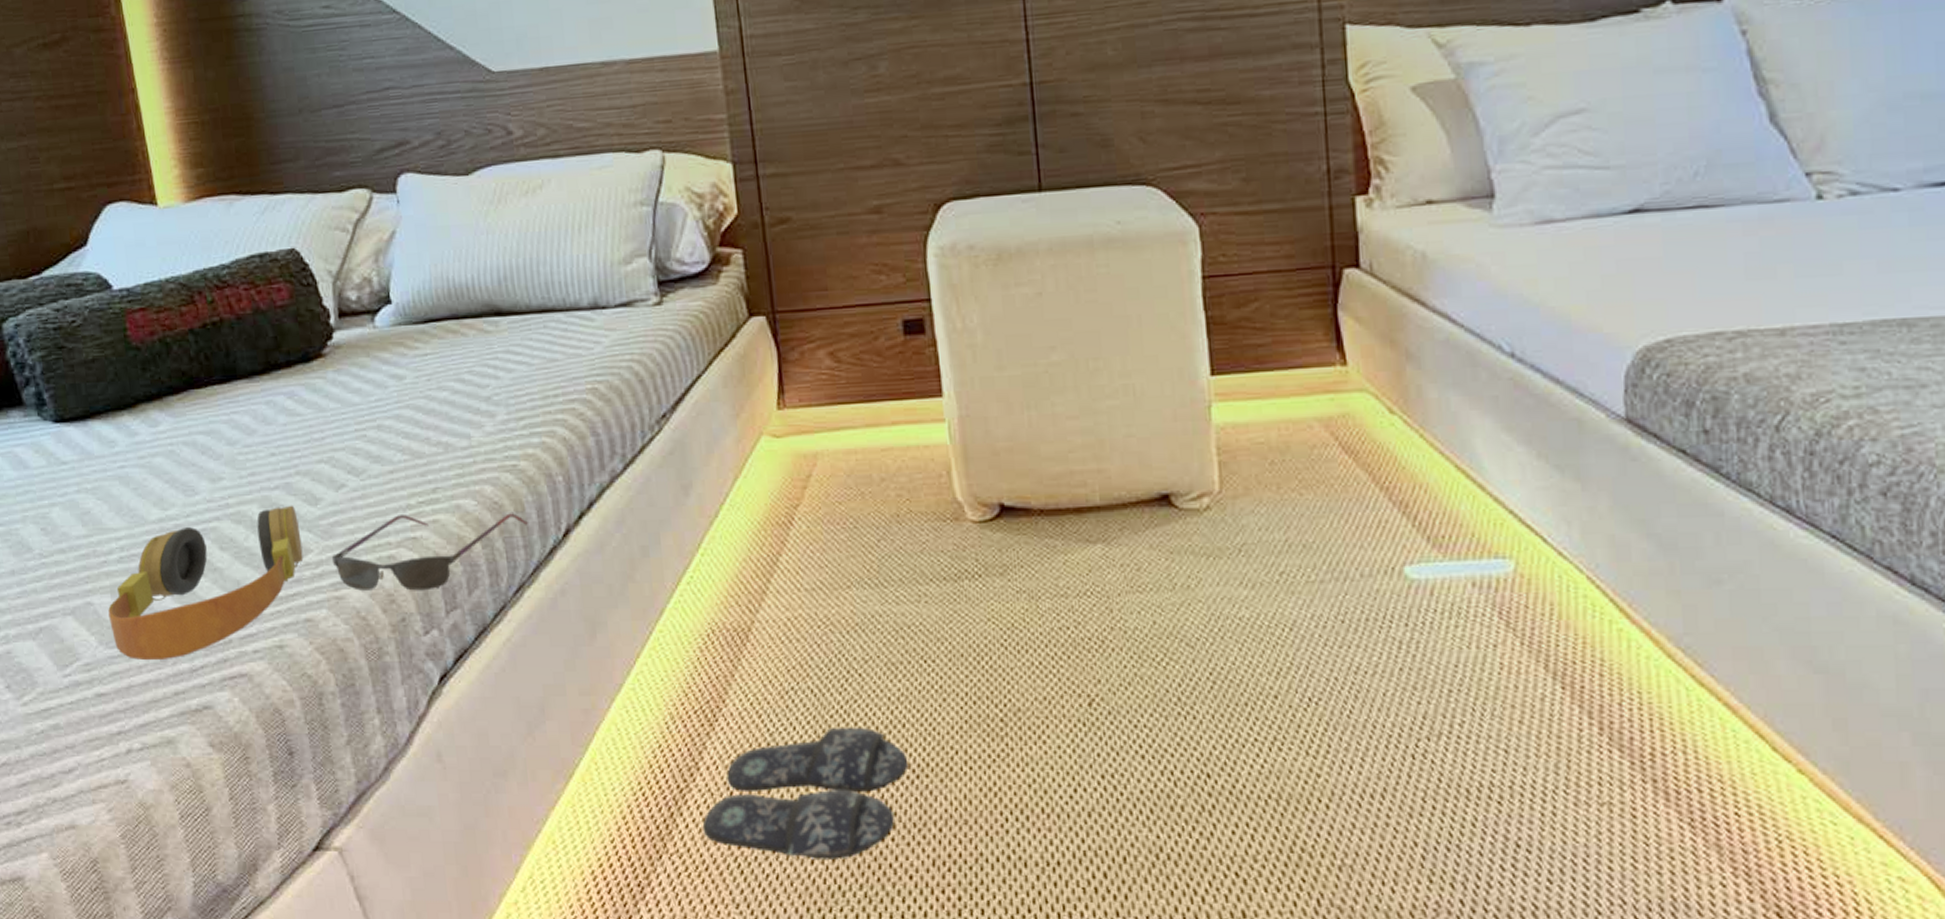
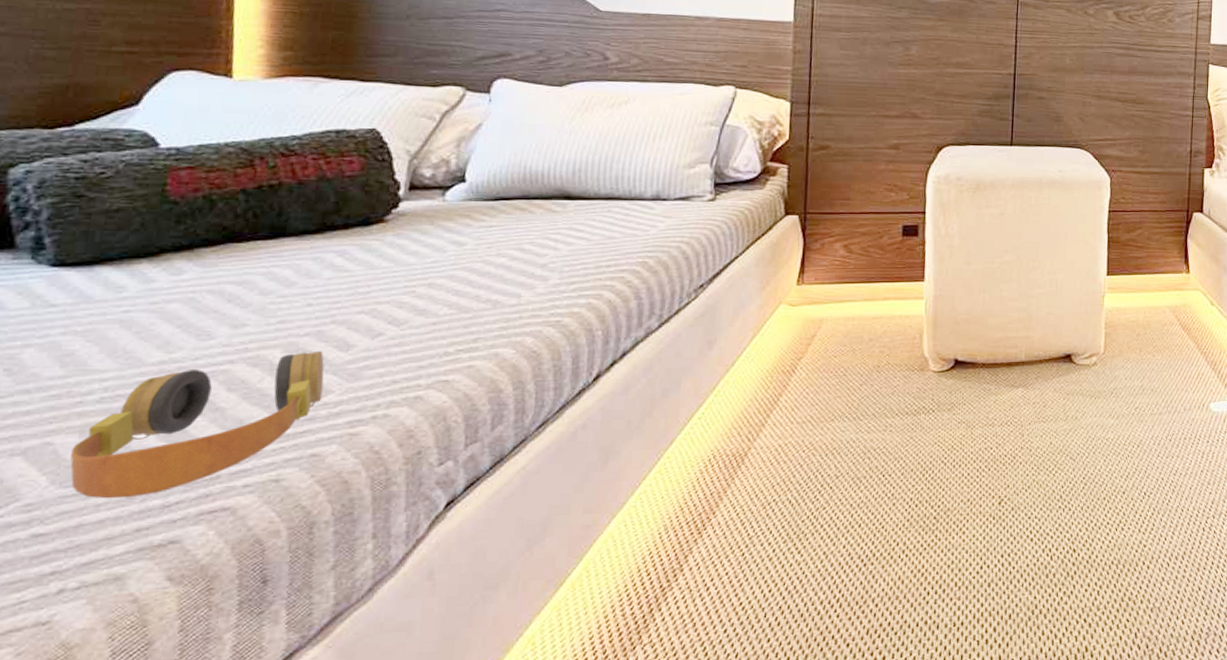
sunglasses: present [331,513,528,591] -> none [353,360,562,428]
slippers: present [703,727,907,859] -> none [678,528,858,638]

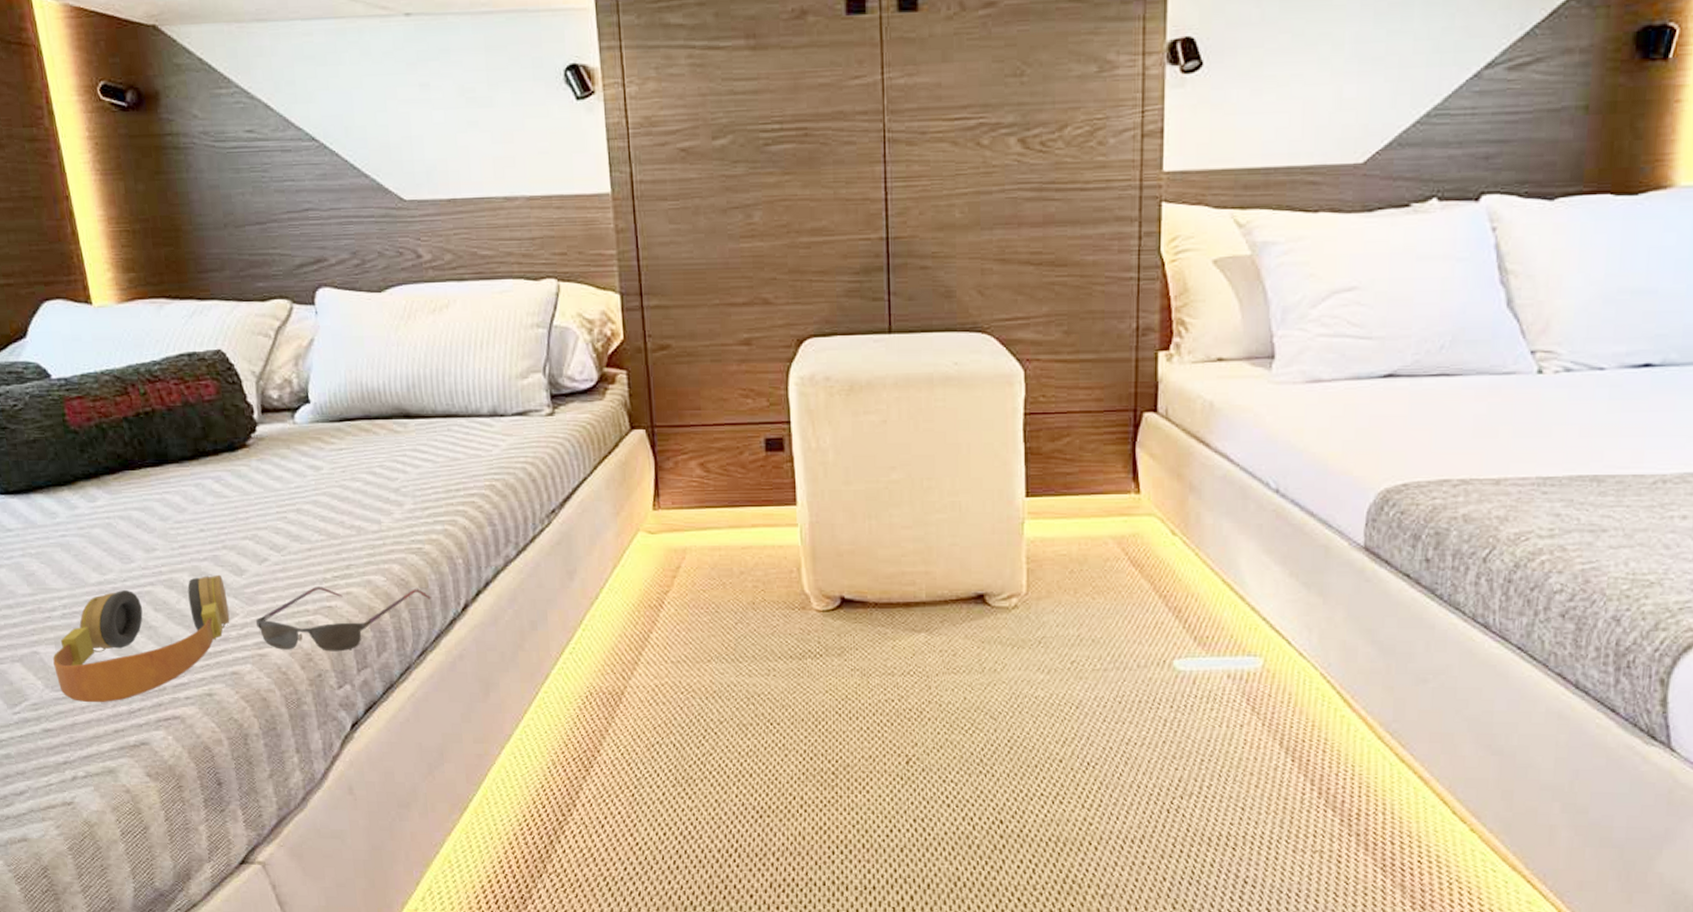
sunglasses: none [353,360,562,428] -> present [255,587,431,652]

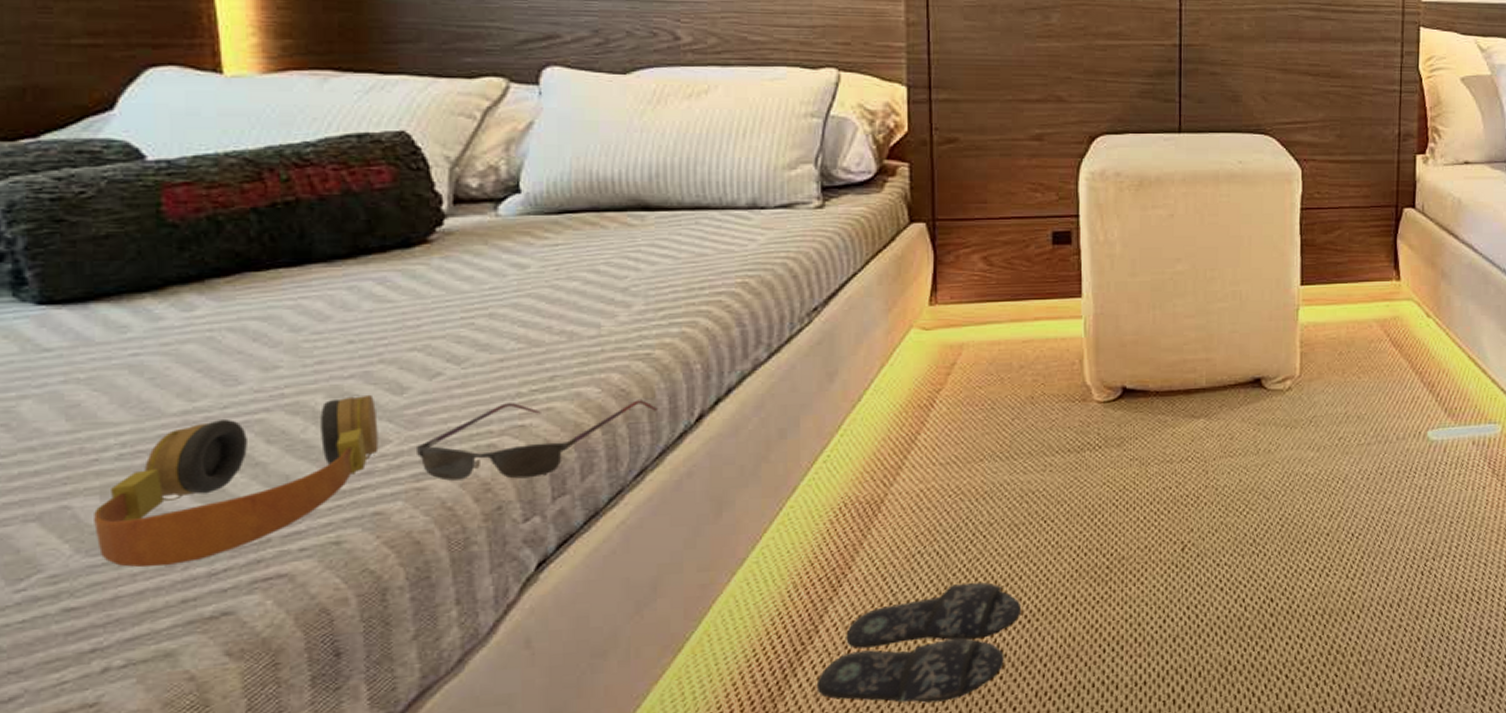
slippers: none [578,775,752,881] -> present [818,582,1020,703]

